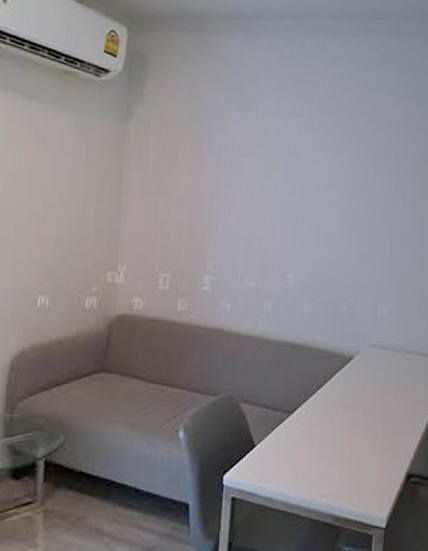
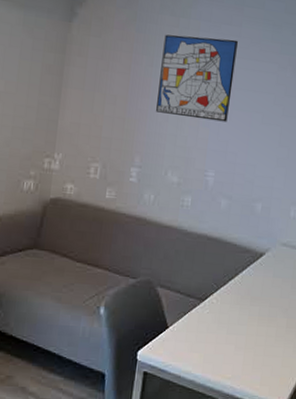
wall art: none [227,130,310,220] -> present [156,34,238,122]

